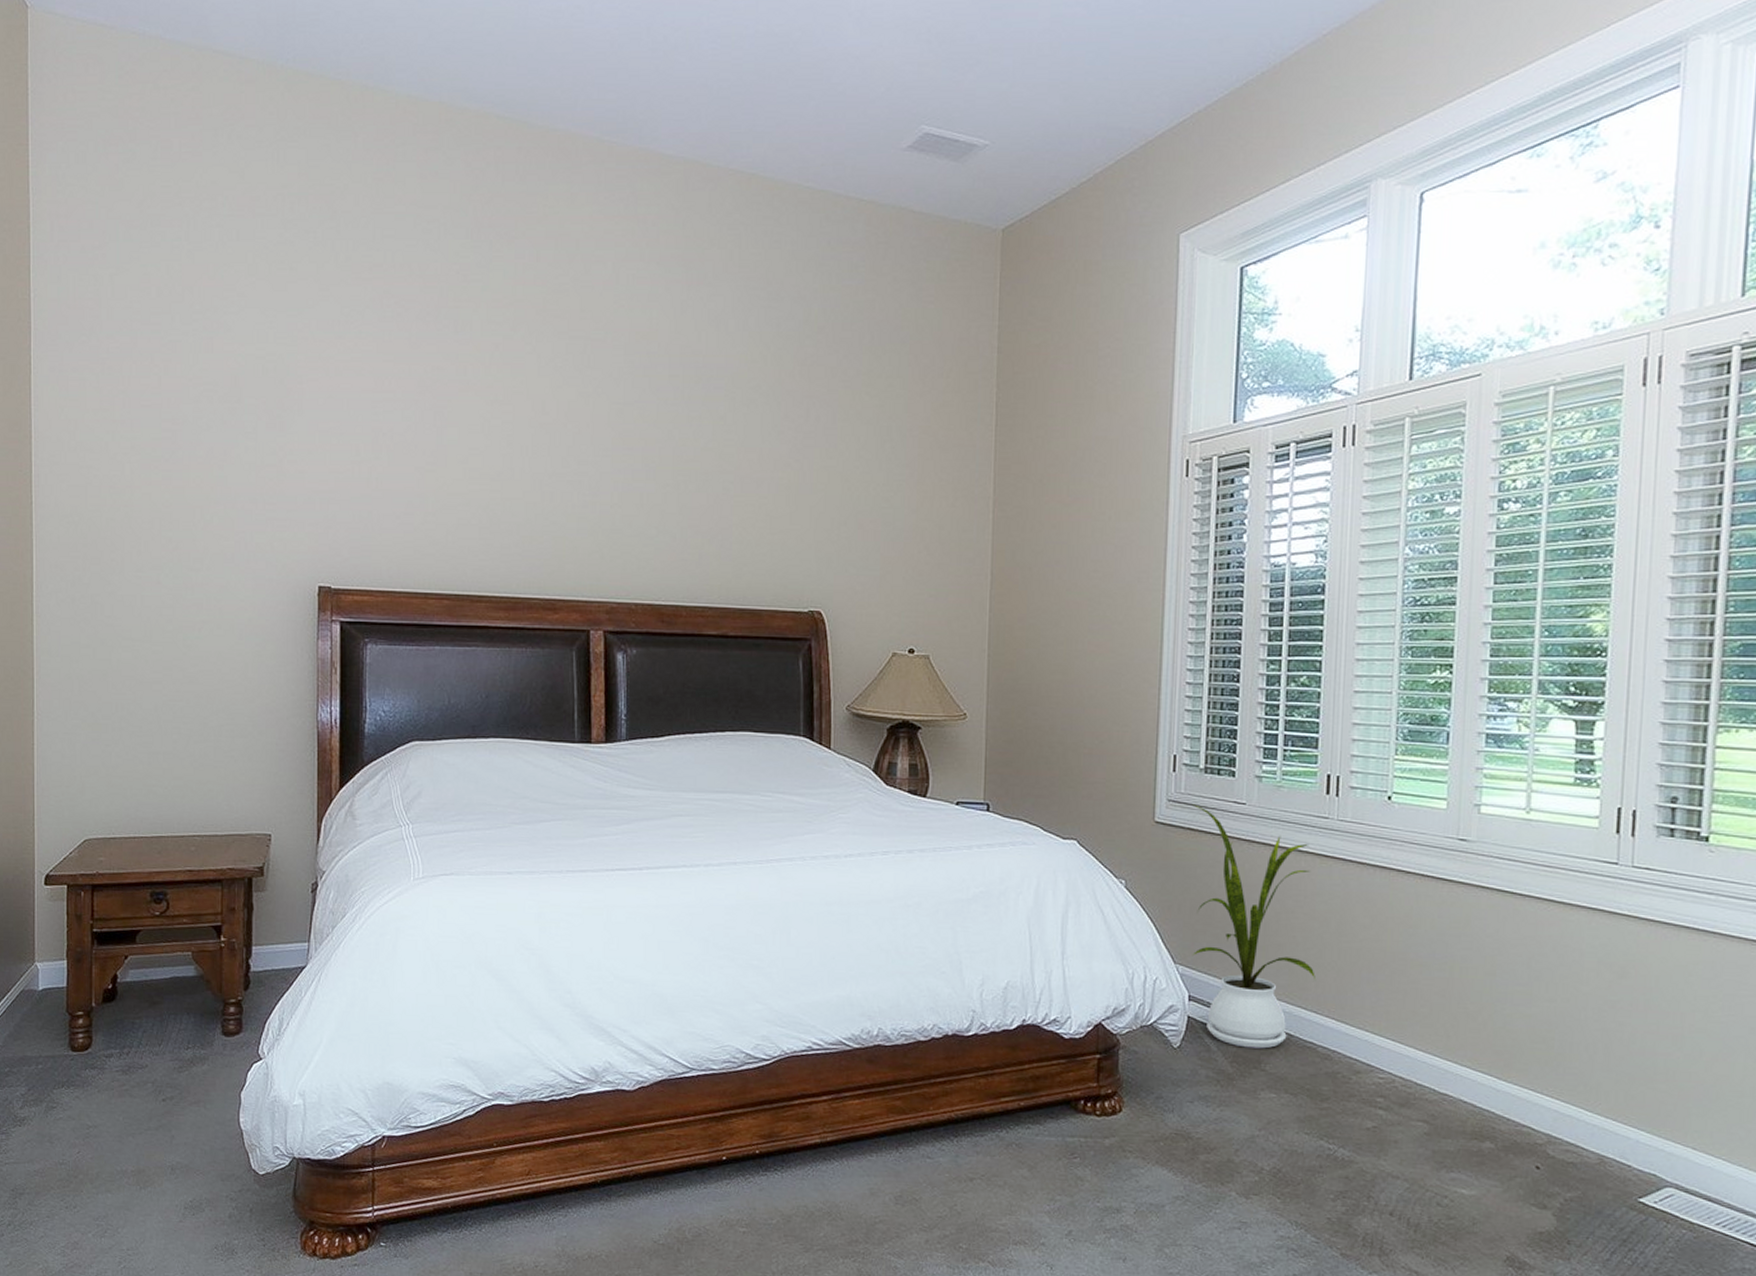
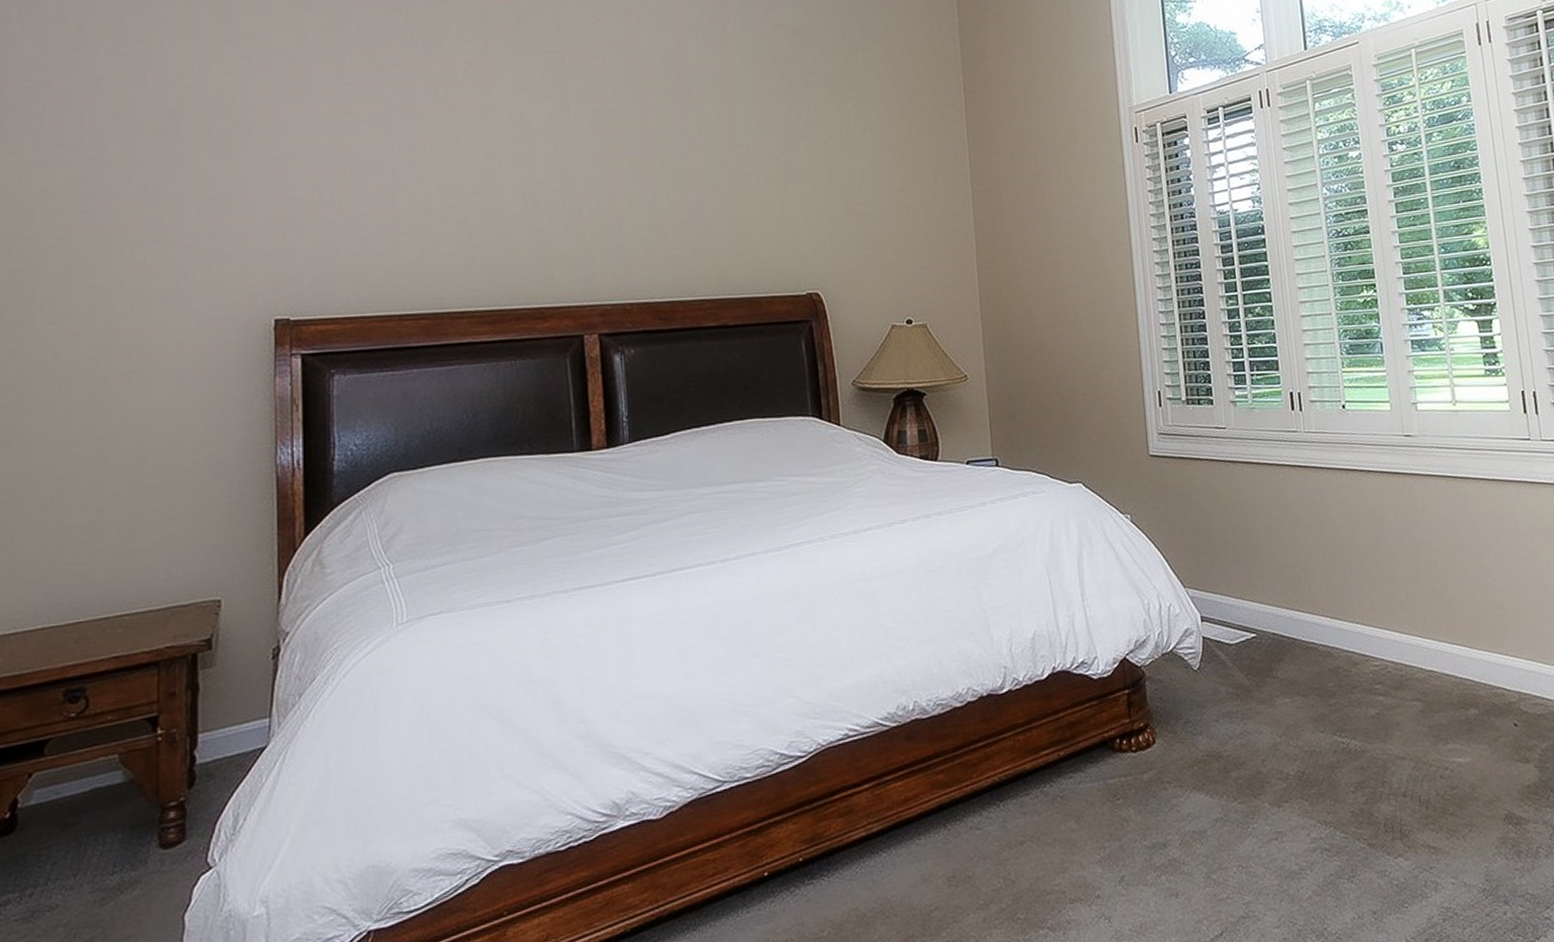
house plant: present [1192,804,1315,1049] -> none [1180,434,1307,659]

